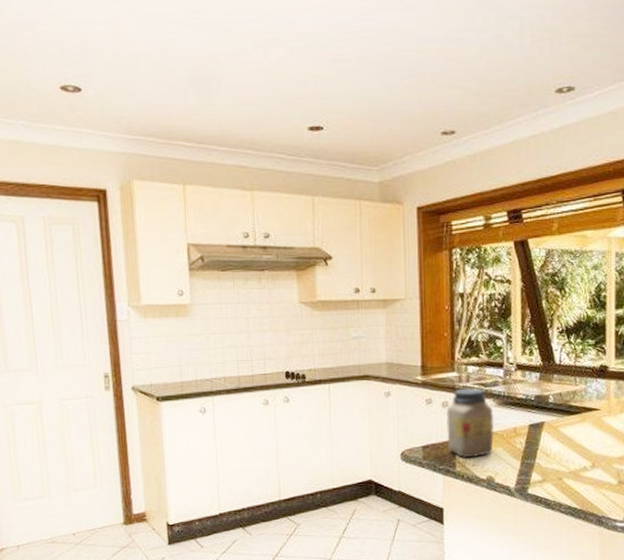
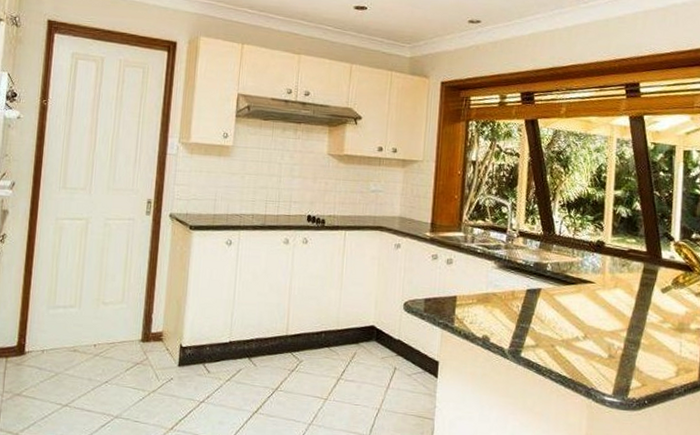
jar: present [446,388,494,458] -> none [448,248,494,315]

